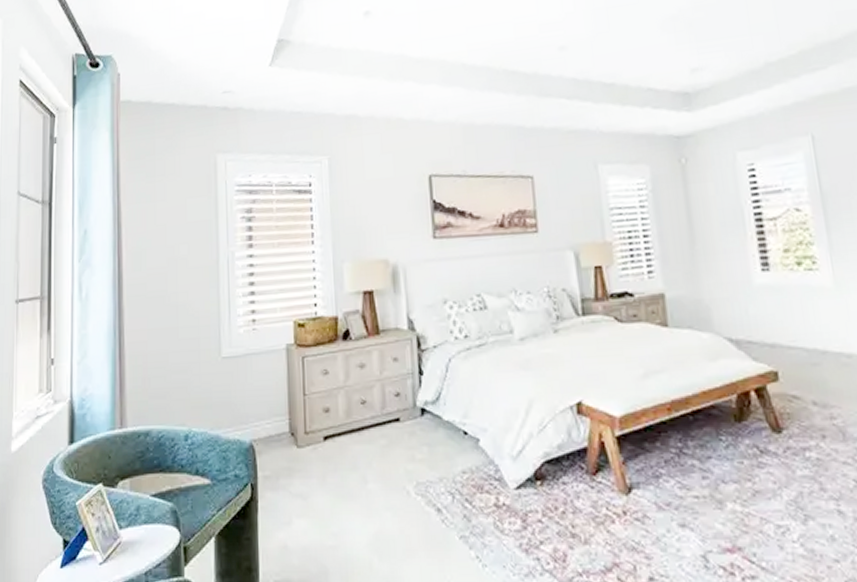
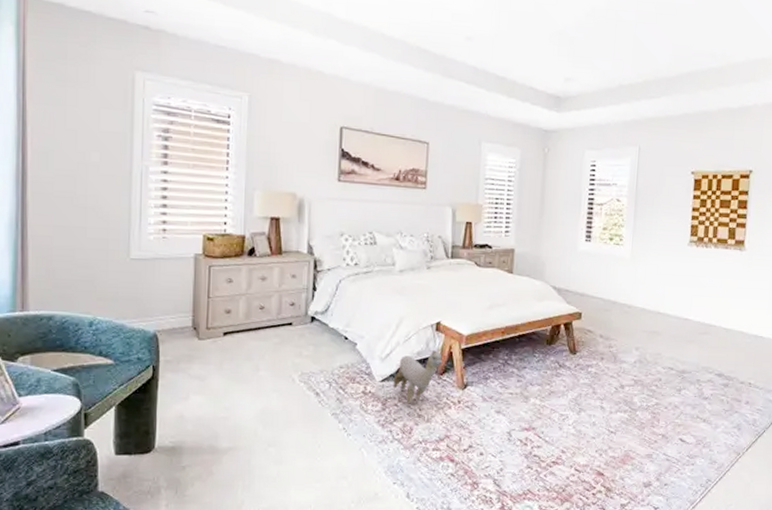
plush toy: none [531,438,593,519] -> present [393,348,442,404]

